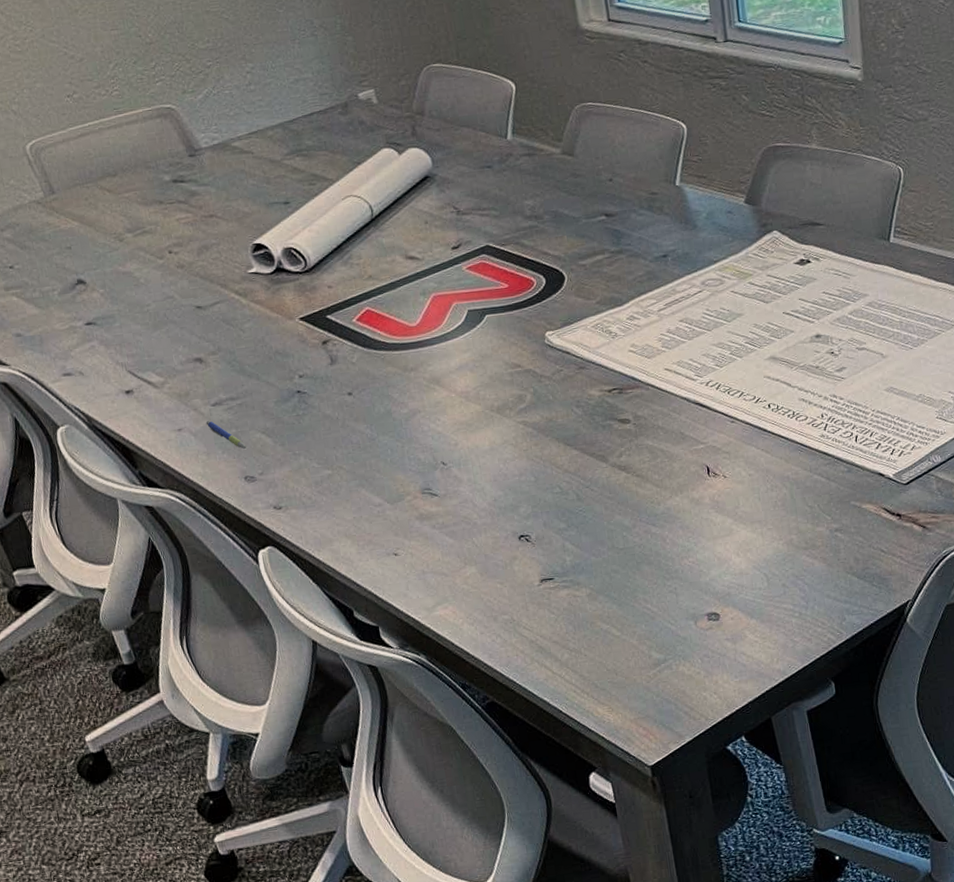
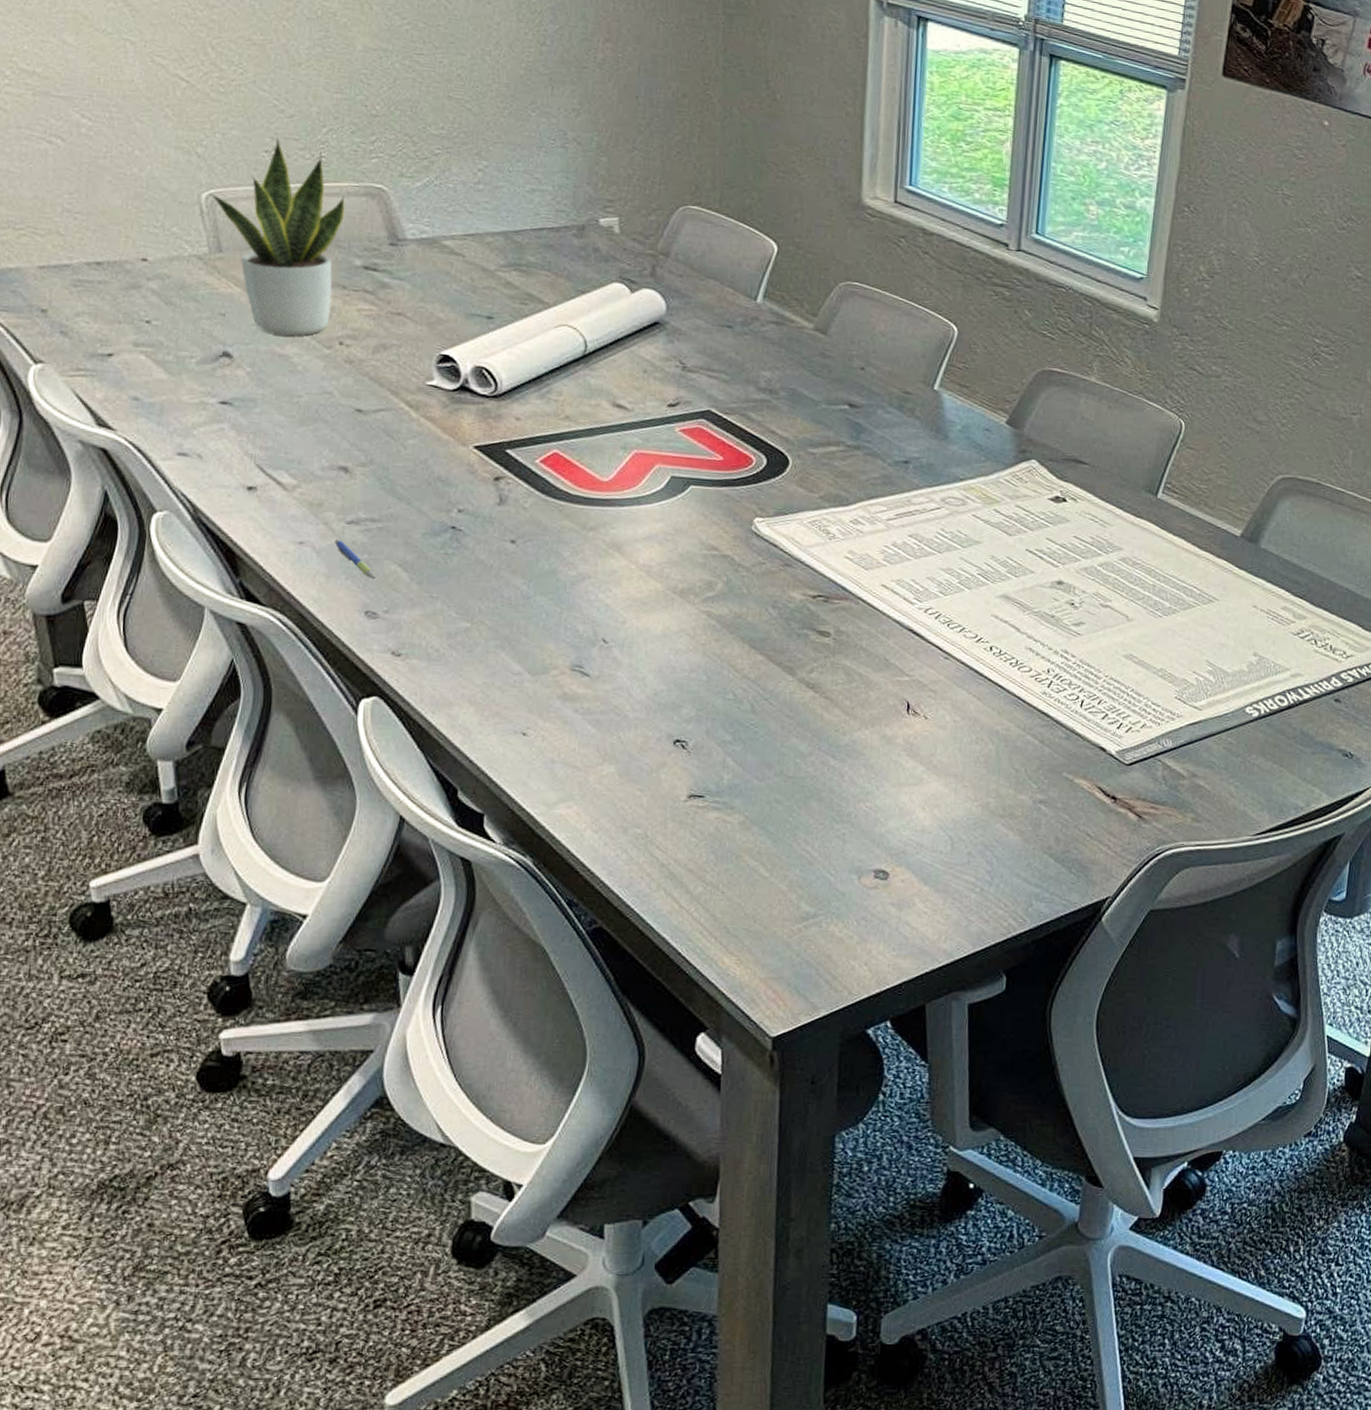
potted plant: none [29,80,157,256] -> present [206,135,345,336]

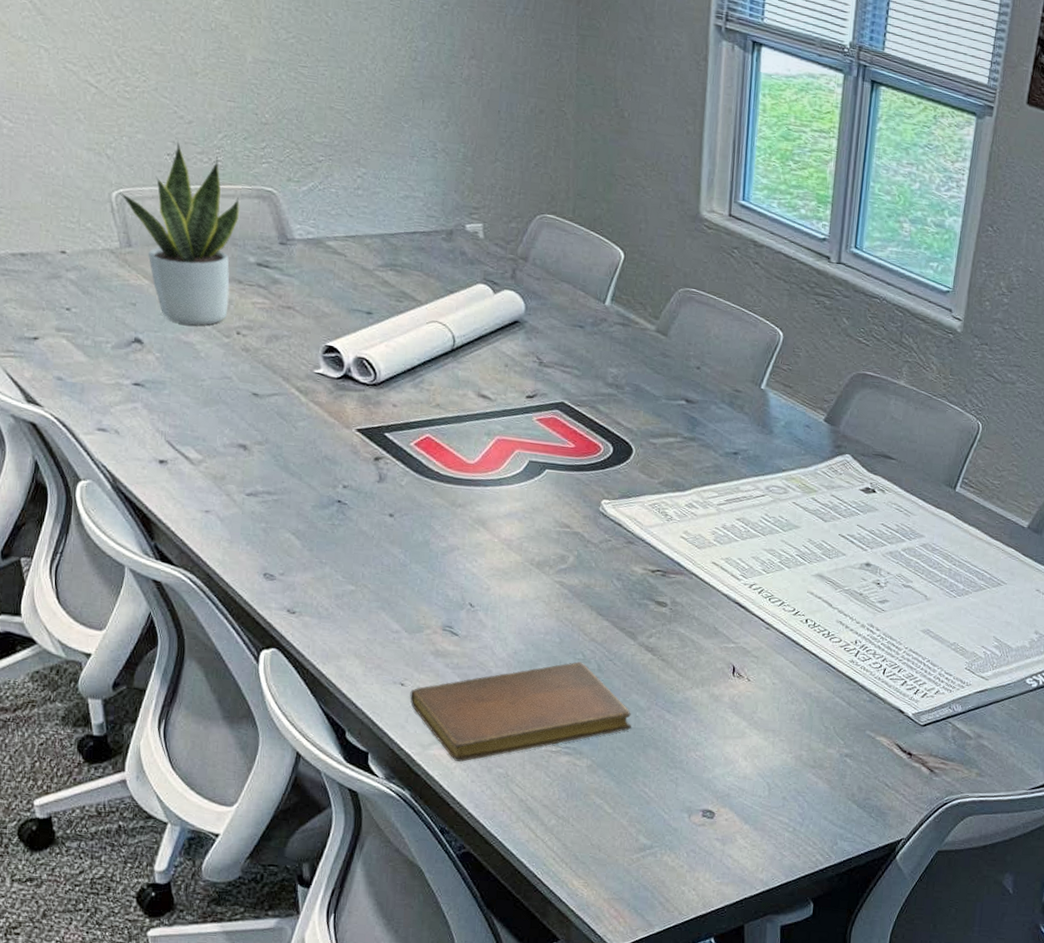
pen: present [334,538,376,580] -> none [236,508,272,546]
notebook: none [533,702,790,822] -> present [410,661,631,762]

